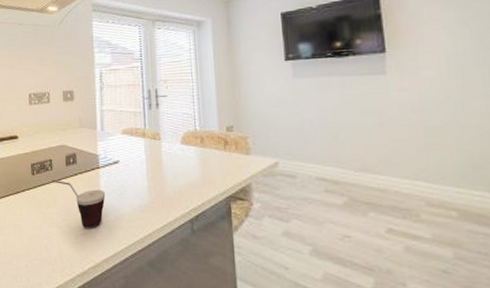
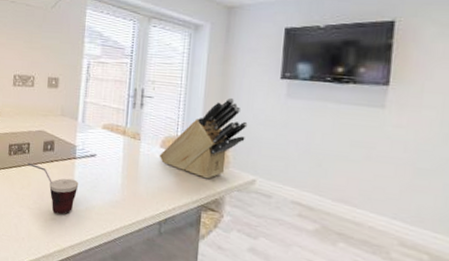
knife block: none [181,85,262,169] -> present [159,97,248,179]

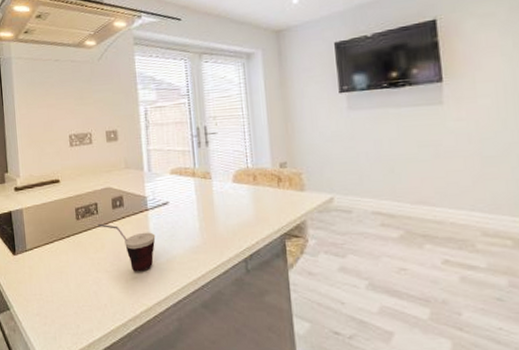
knife block: present [159,97,248,179] -> none [233,119,316,206]

